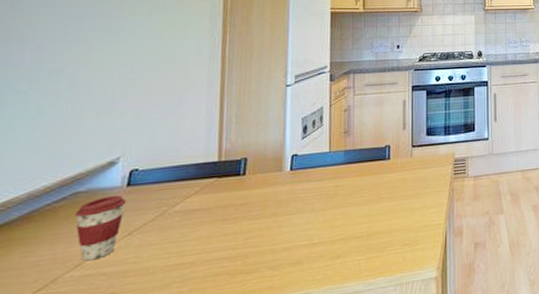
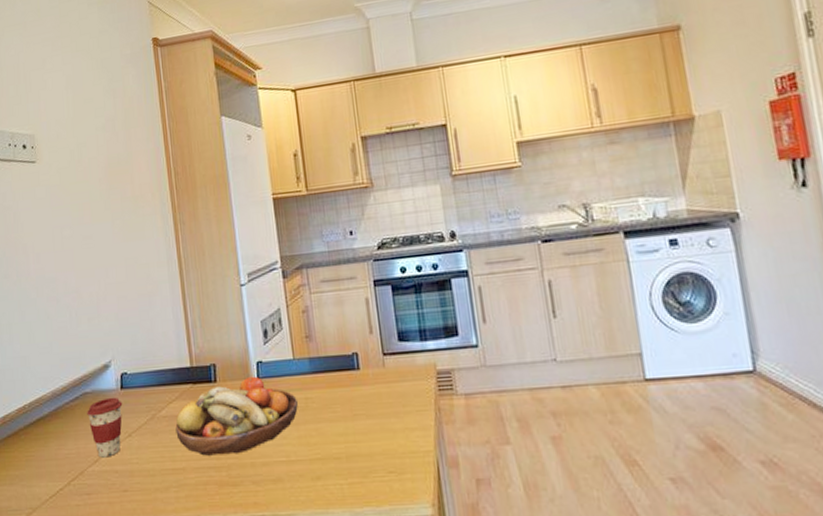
fruit bowl: none [189,168,328,248] -> present [175,376,298,456]

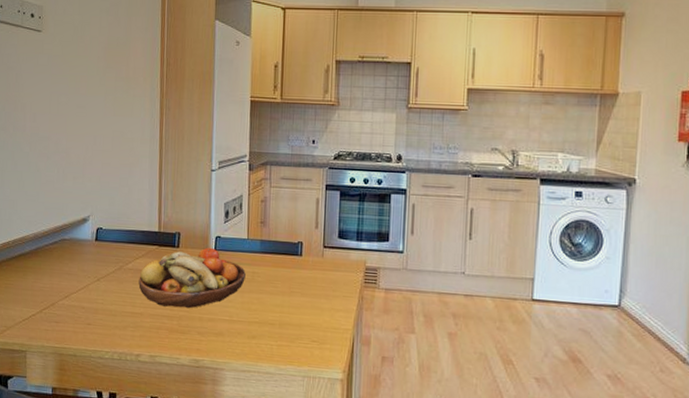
coffee cup: present [87,397,123,458] -> none [63,246,96,295]

